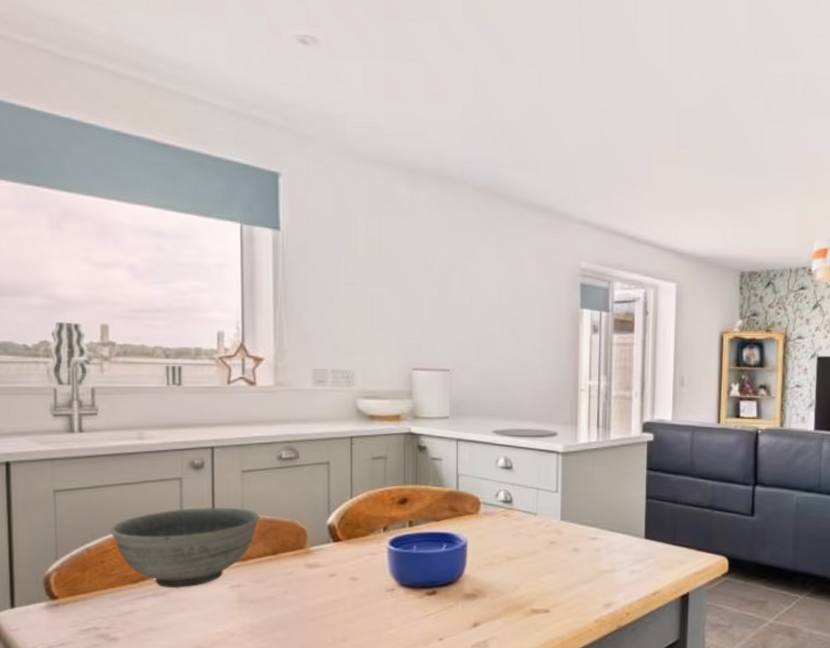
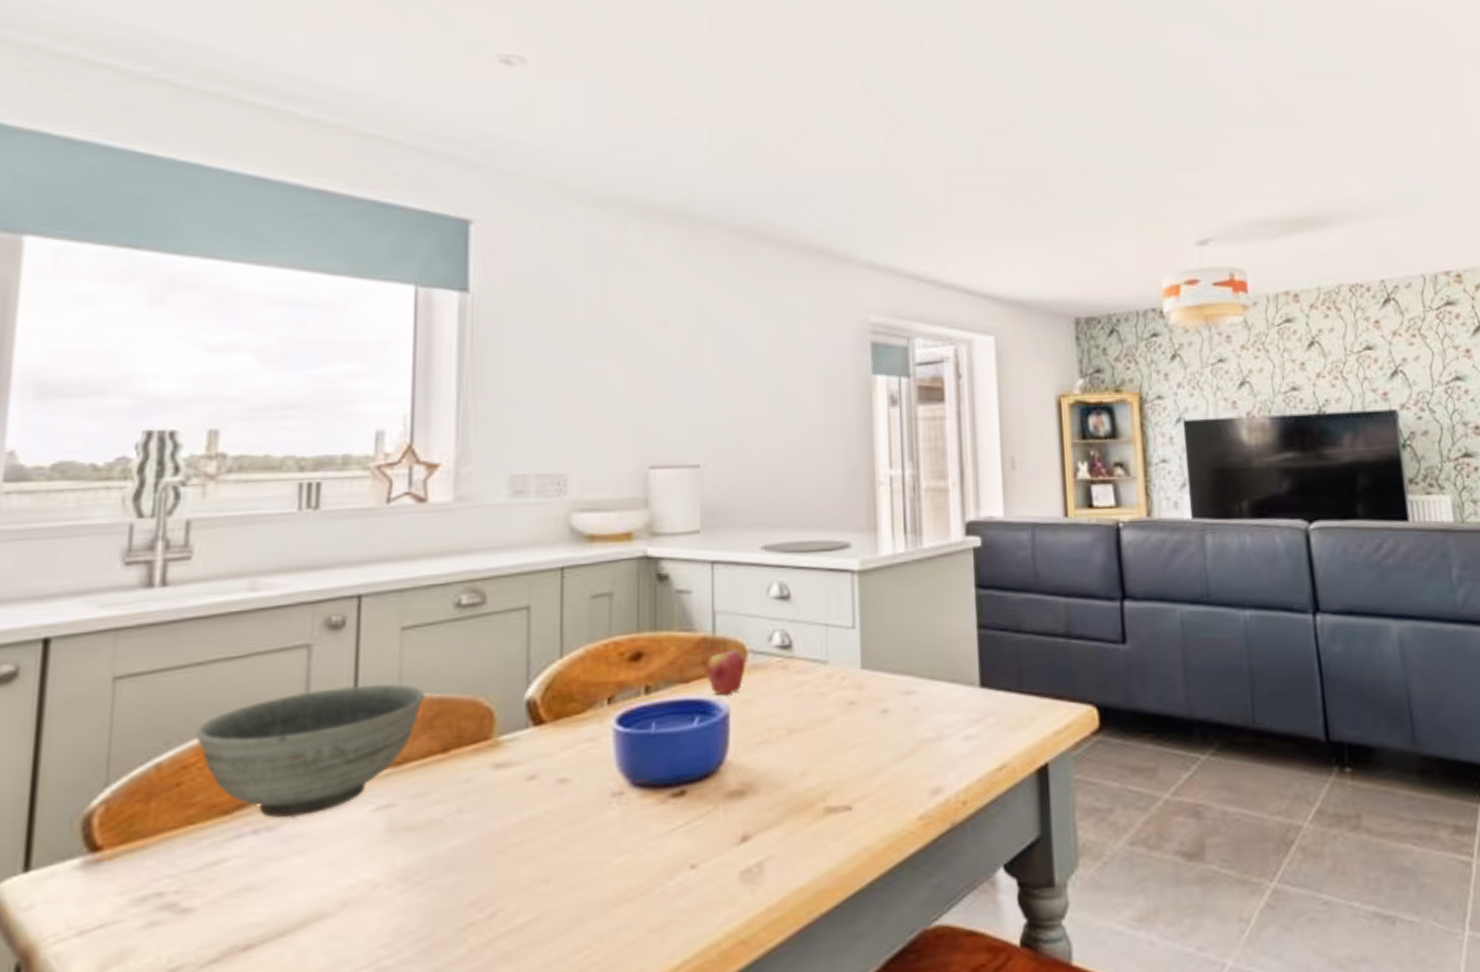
fruit: none [450,491,479,531] -> present [704,635,746,695]

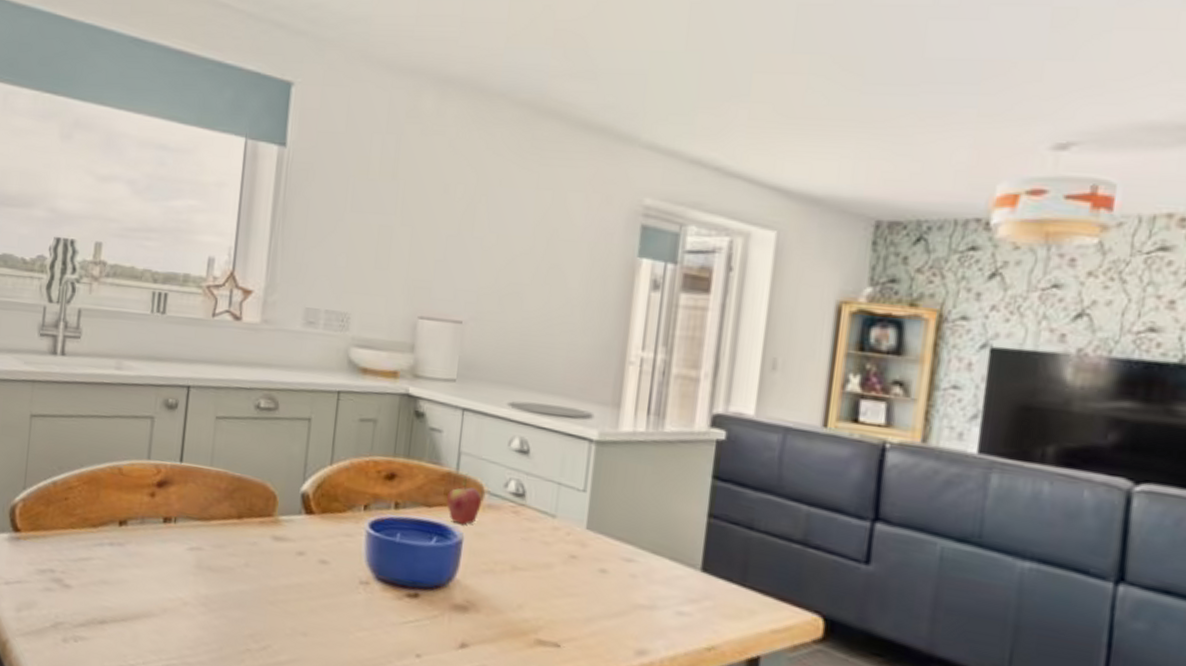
bowl: present [194,684,426,818] -> none [77,451,229,541]

